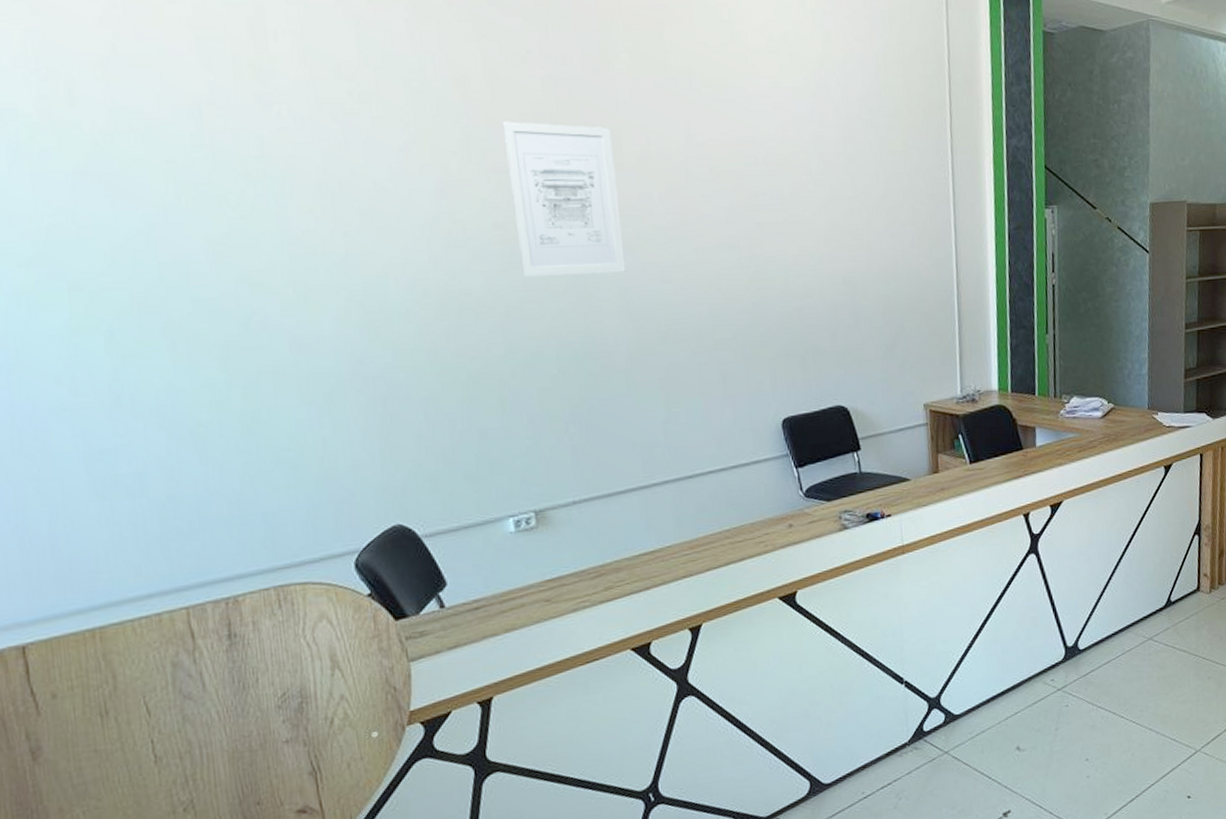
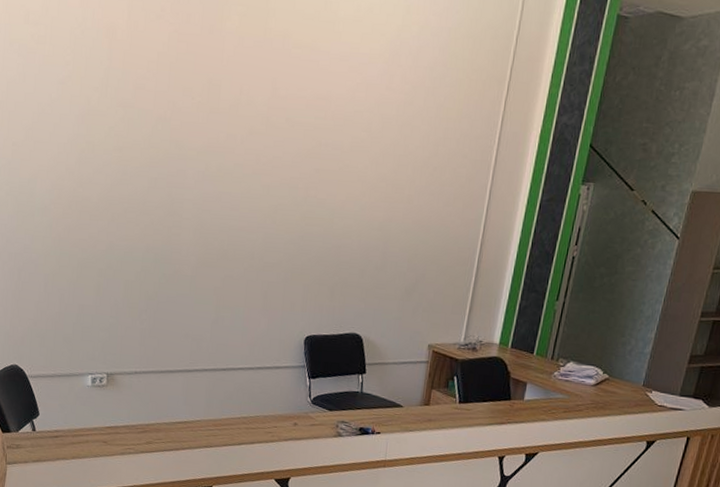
wall art: present [502,121,626,277] -> none [128,66,214,197]

